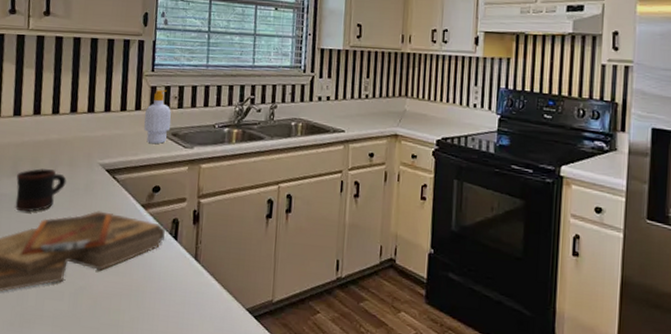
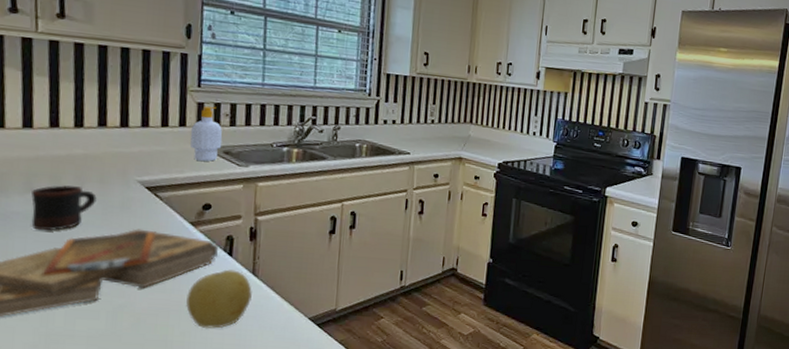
fruit: none [136,253,194,316] -> present [186,269,252,329]

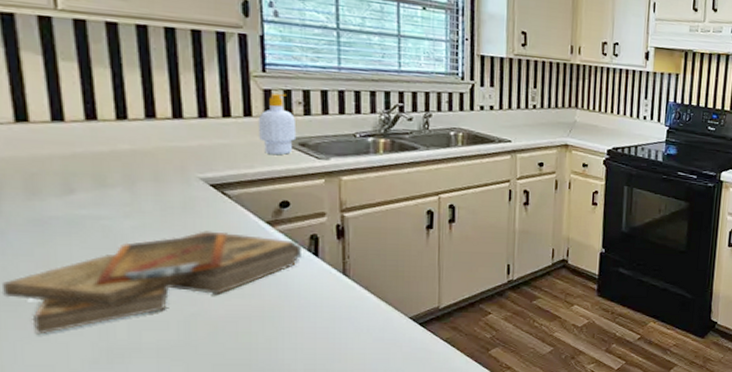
mug: present [31,185,97,231] -> none [72,185,152,237]
fruit: present [186,269,252,329] -> none [270,270,344,334]

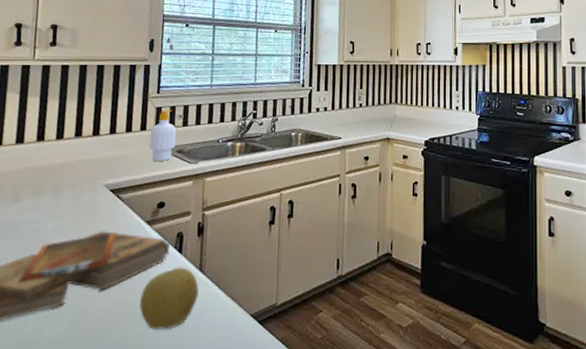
fruit: none [270,270,344,334] -> present [139,267,199,331]

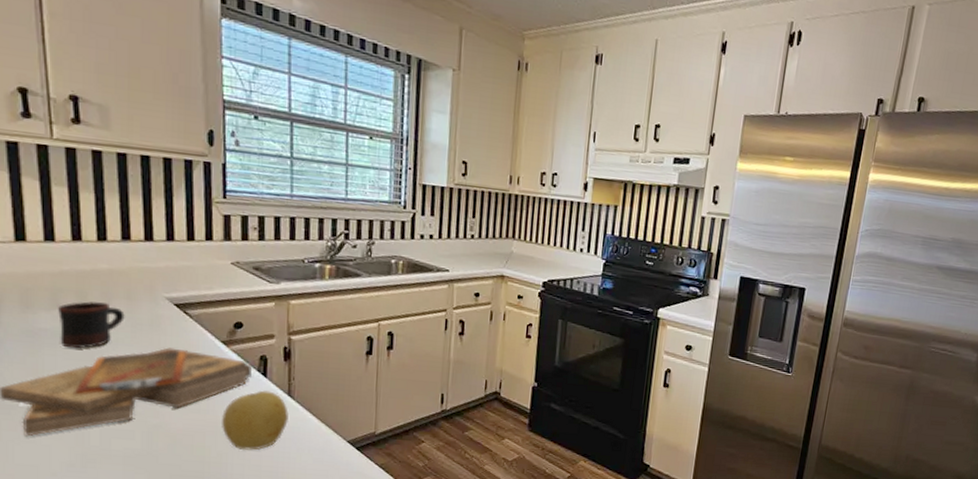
mug: none [14,194,70,238] -> present [58,301,125,349]
soap bottle: present [149,109,176,162] -> none [217,219,252,278]

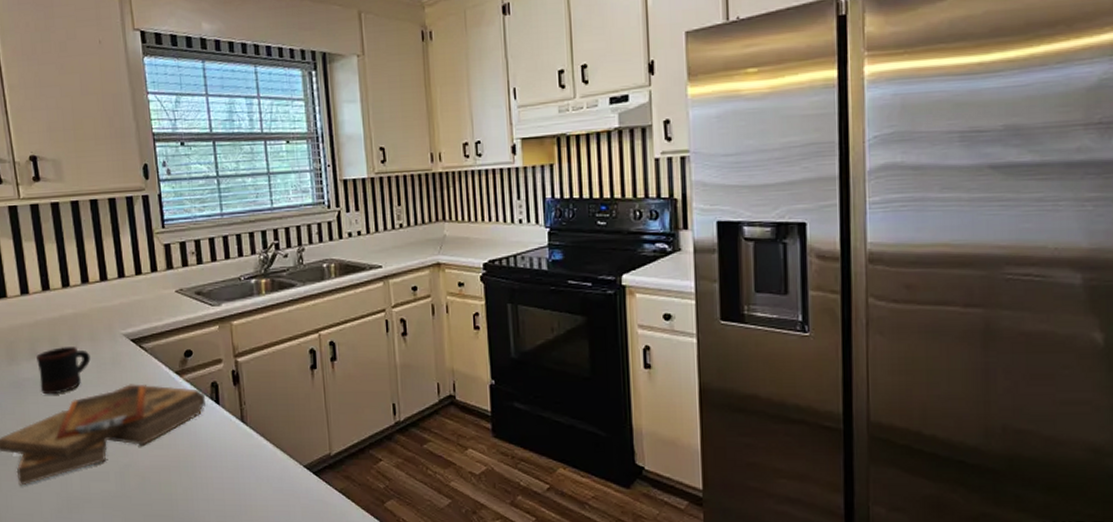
fruit: present [222,390,289,451] -> none [183,418,244,485]

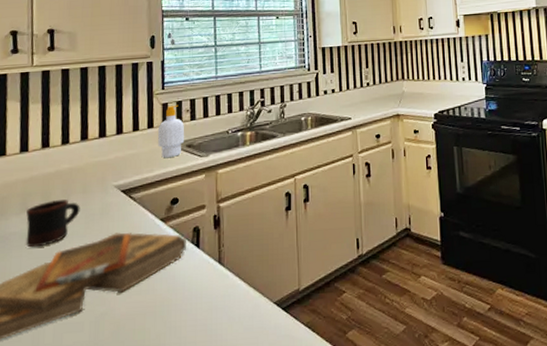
soap bottle: none [162,246,193,306] -> present [157,104,185,159]

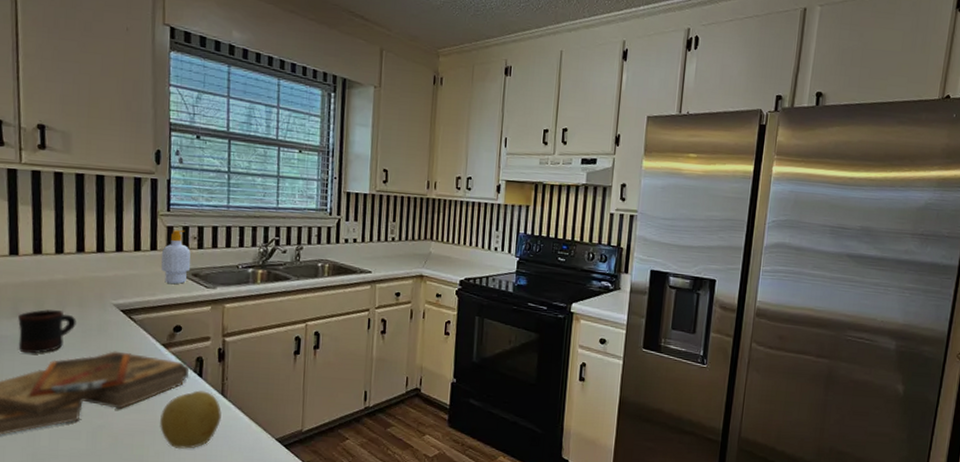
fruit: none [160,261,219,328] -> present [160,390,222,450]

